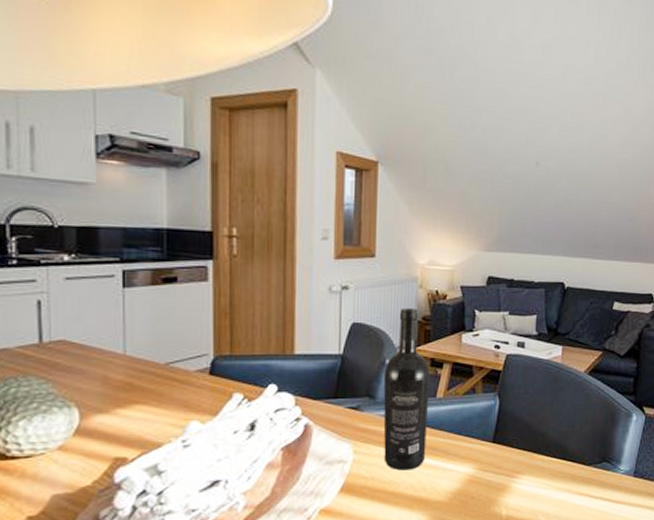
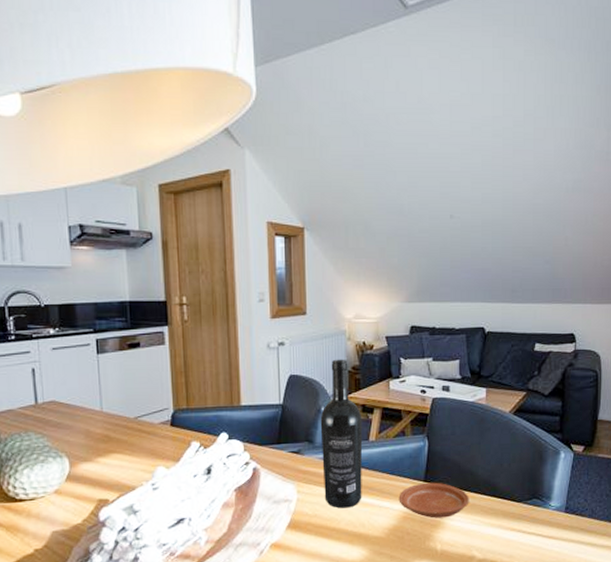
plate: none [464,443,539,482] -> present [398,482,469,519]

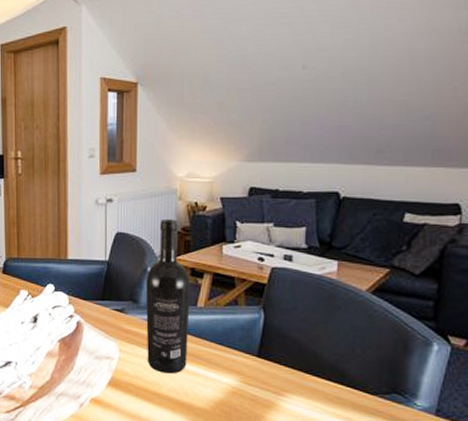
plate: present [398,482,469,519] -> none [227,358,311,400]

